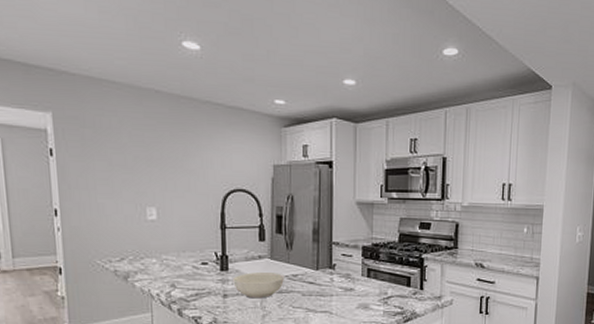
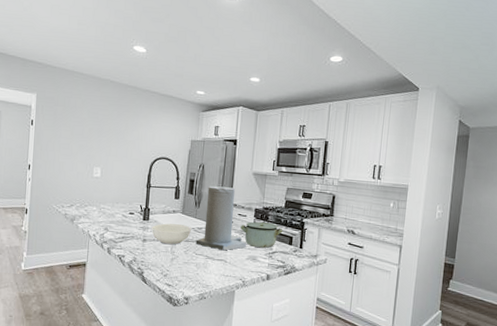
paper towel: none [291,221,356,300] -> present [195,185,247,251]
cooking pot: none [346,261,399,292] -> present [240,222,283,248]

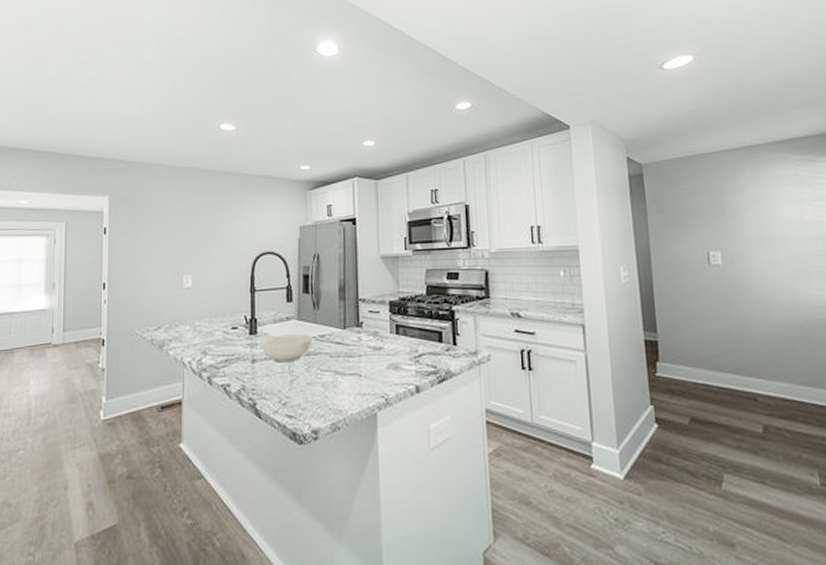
paper towel: present [195,185,247,251] -> none [319,278,385,361]
cooking pot: present [240,222,283,248] -> none [374,316,429,351]

